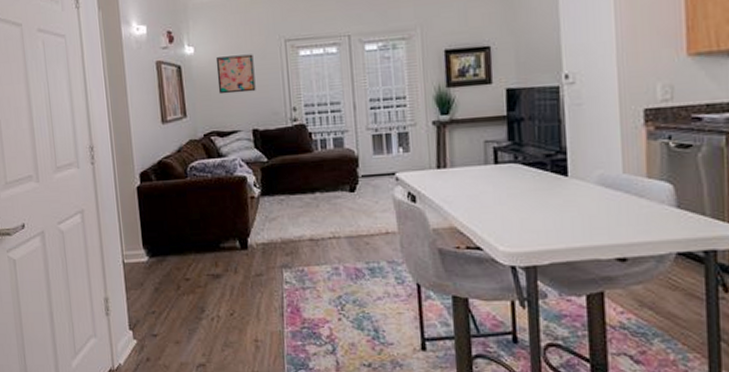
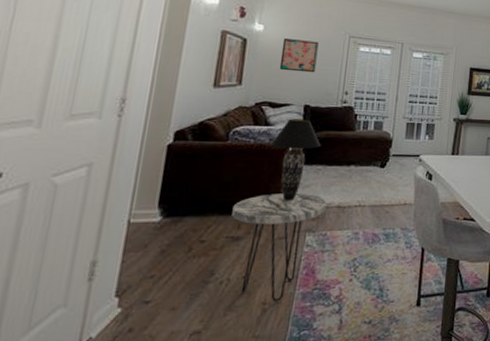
side table: none [206,227,298,339] -> present [231,193,327,302]
table lamp: none [227,145,279,236] -> present [270,118,321,201]

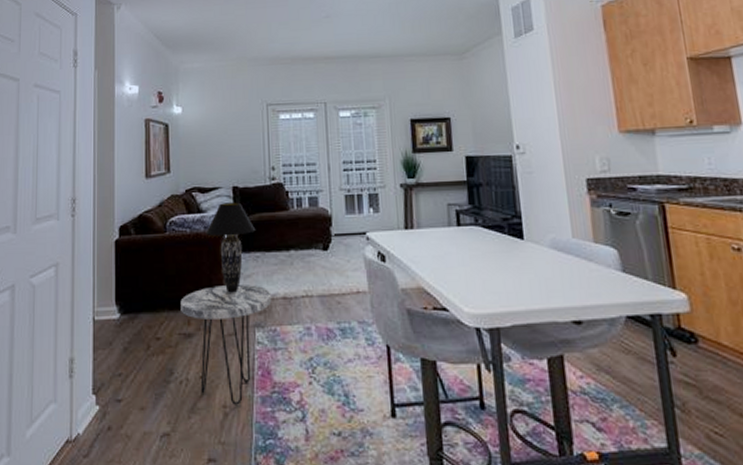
wall art: present [279,38,319,73] -> none [201,116,238,152]

